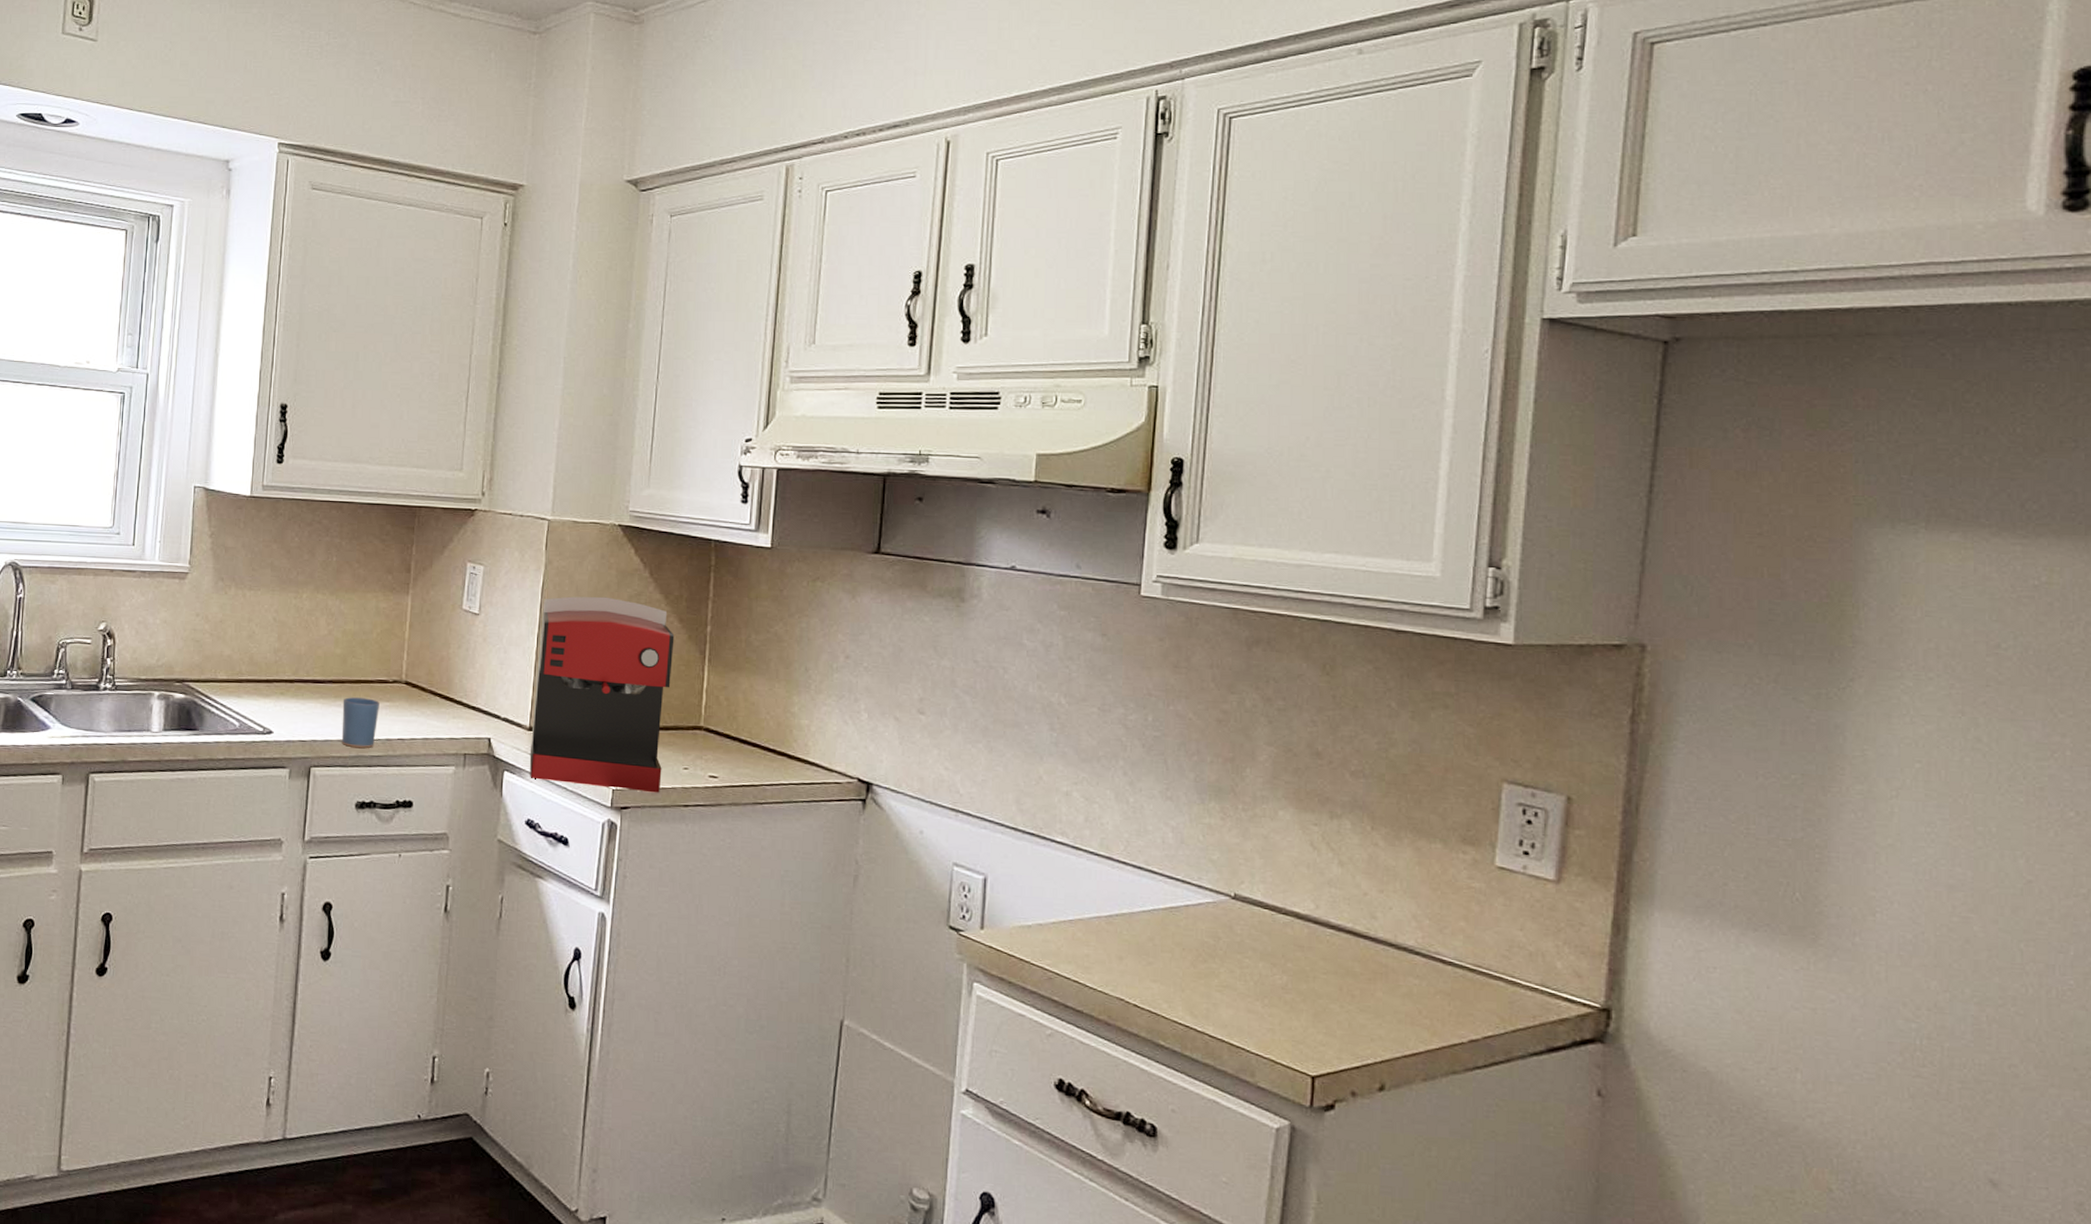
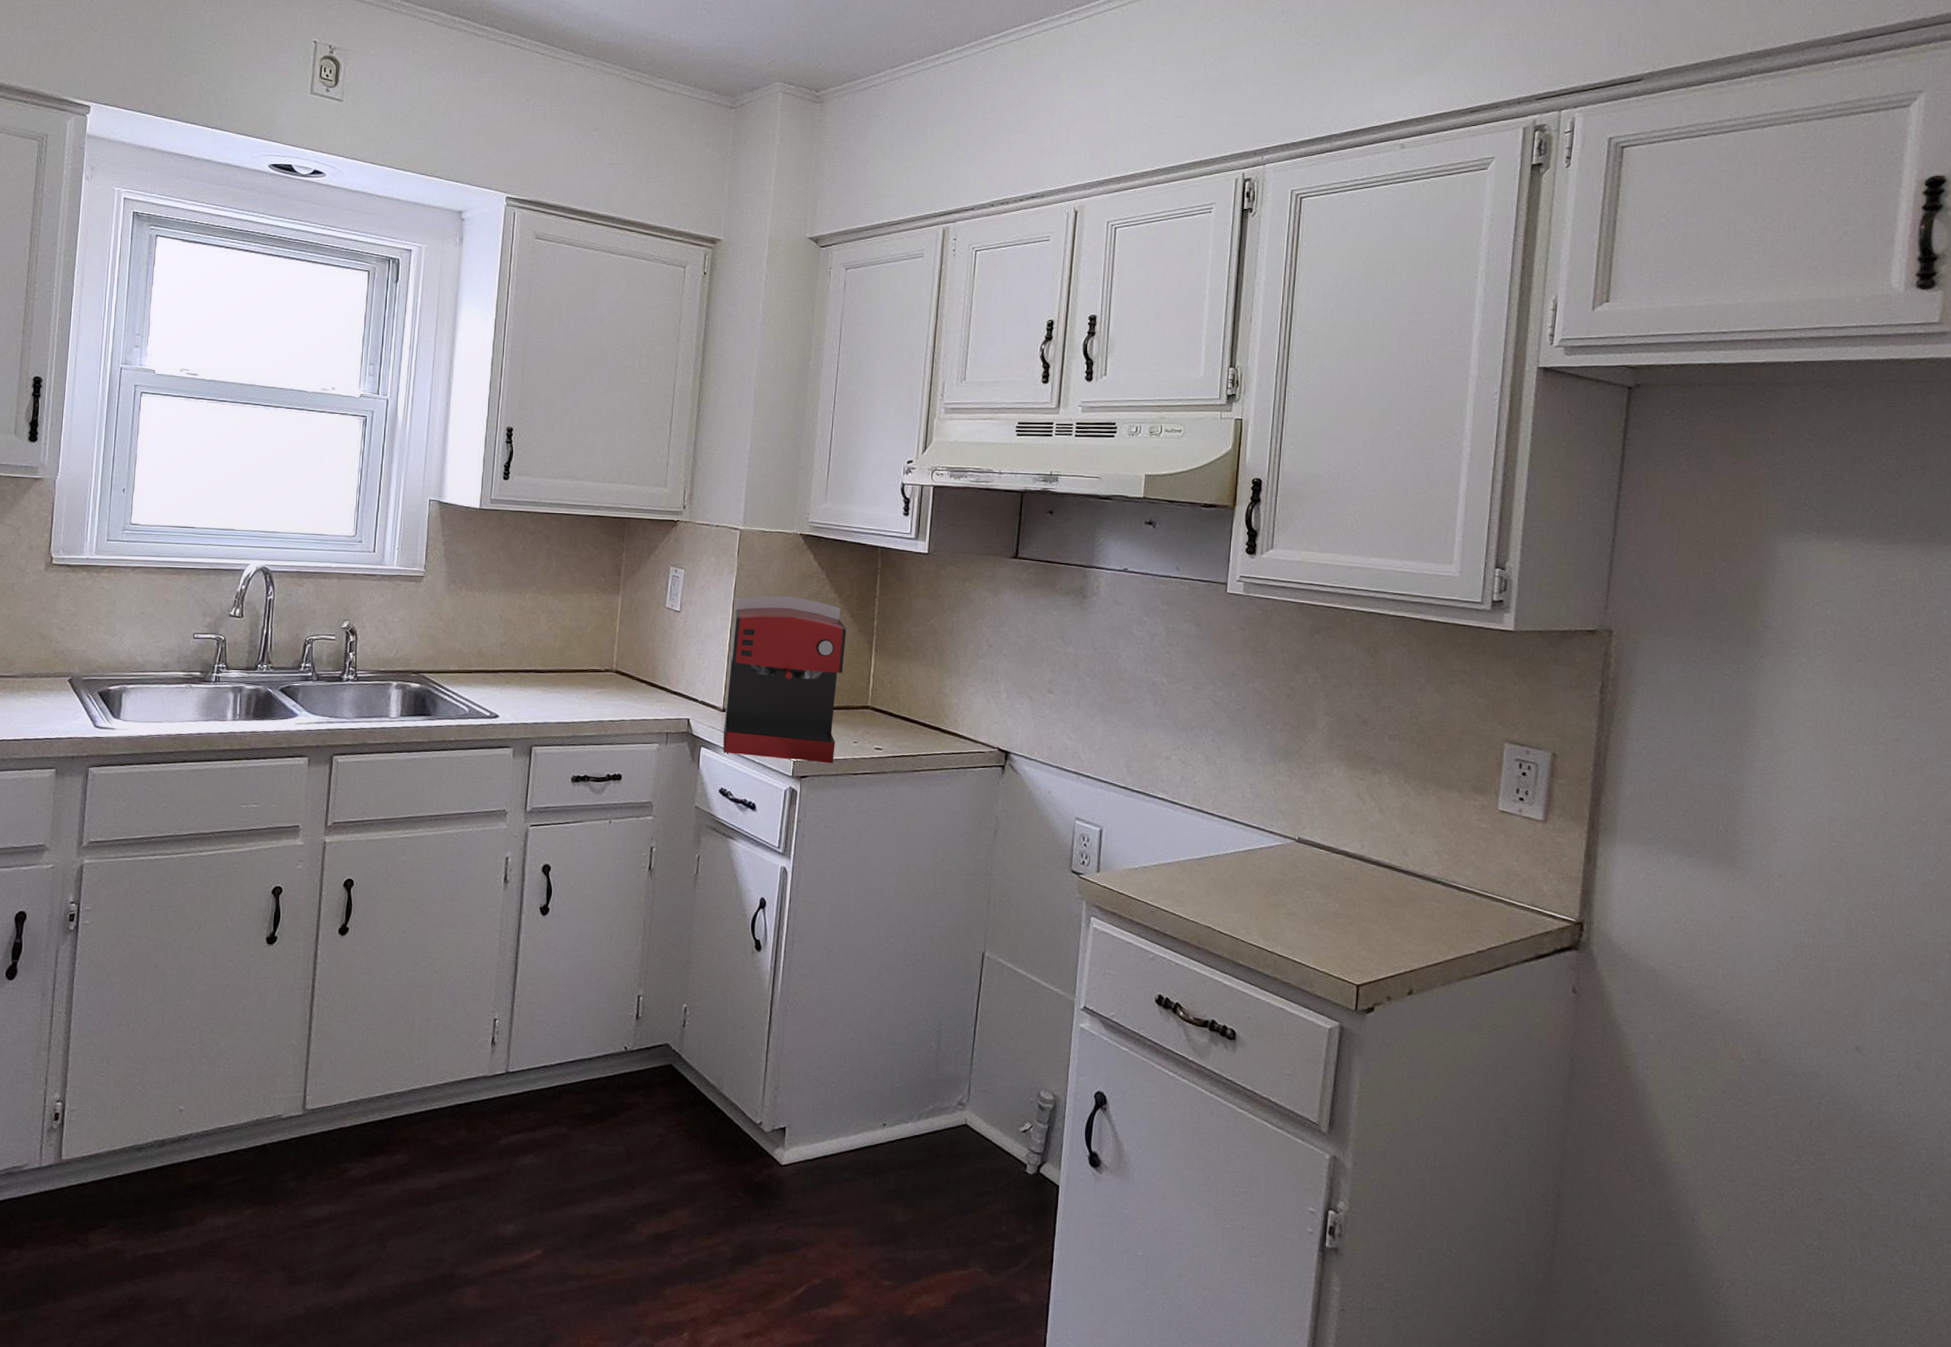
mug: present [341,697,380,749] -> none [559,685,593,729]

